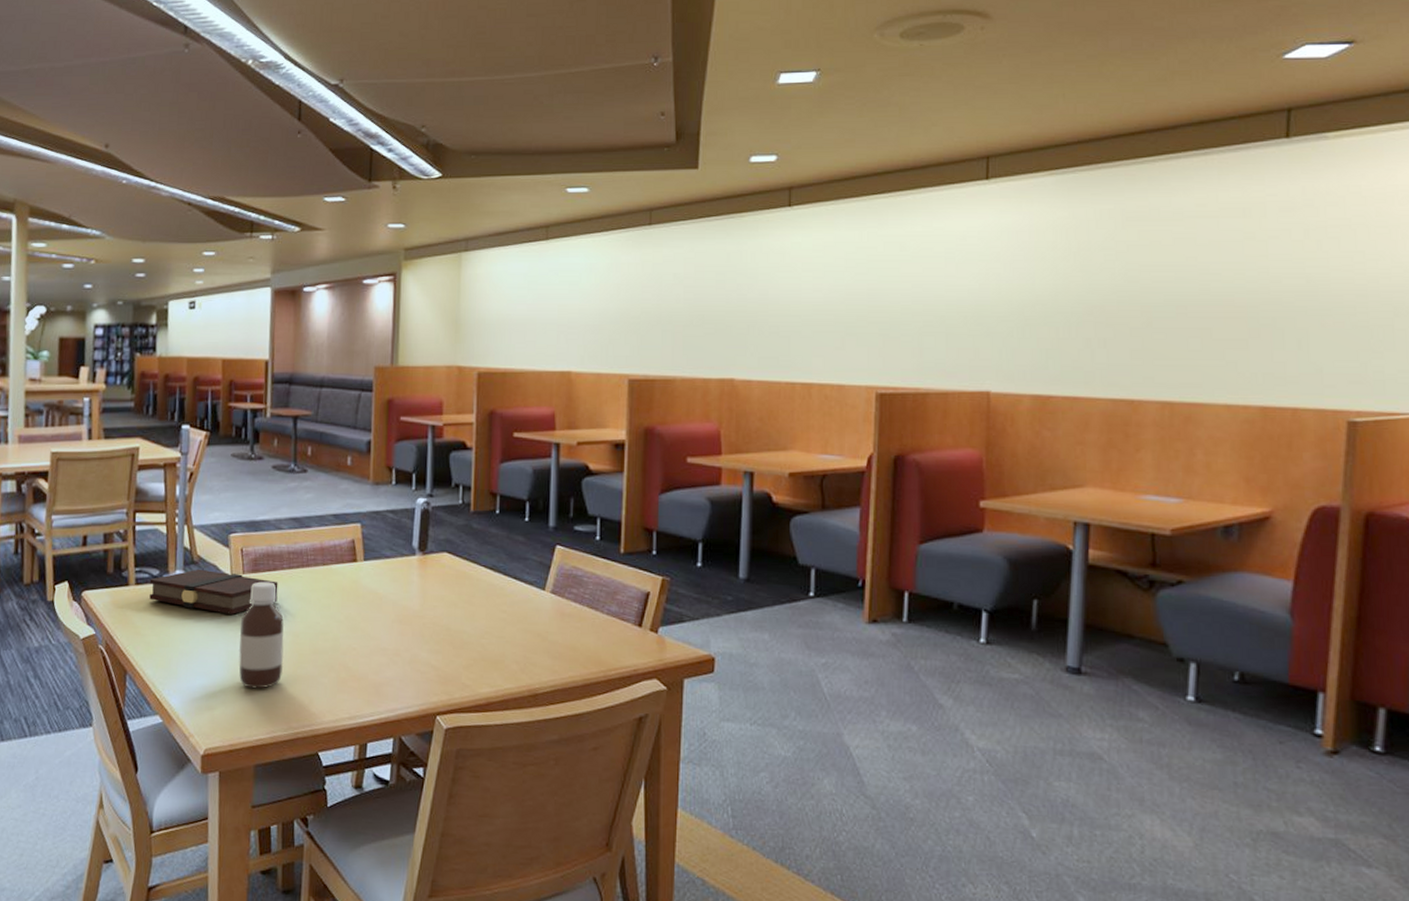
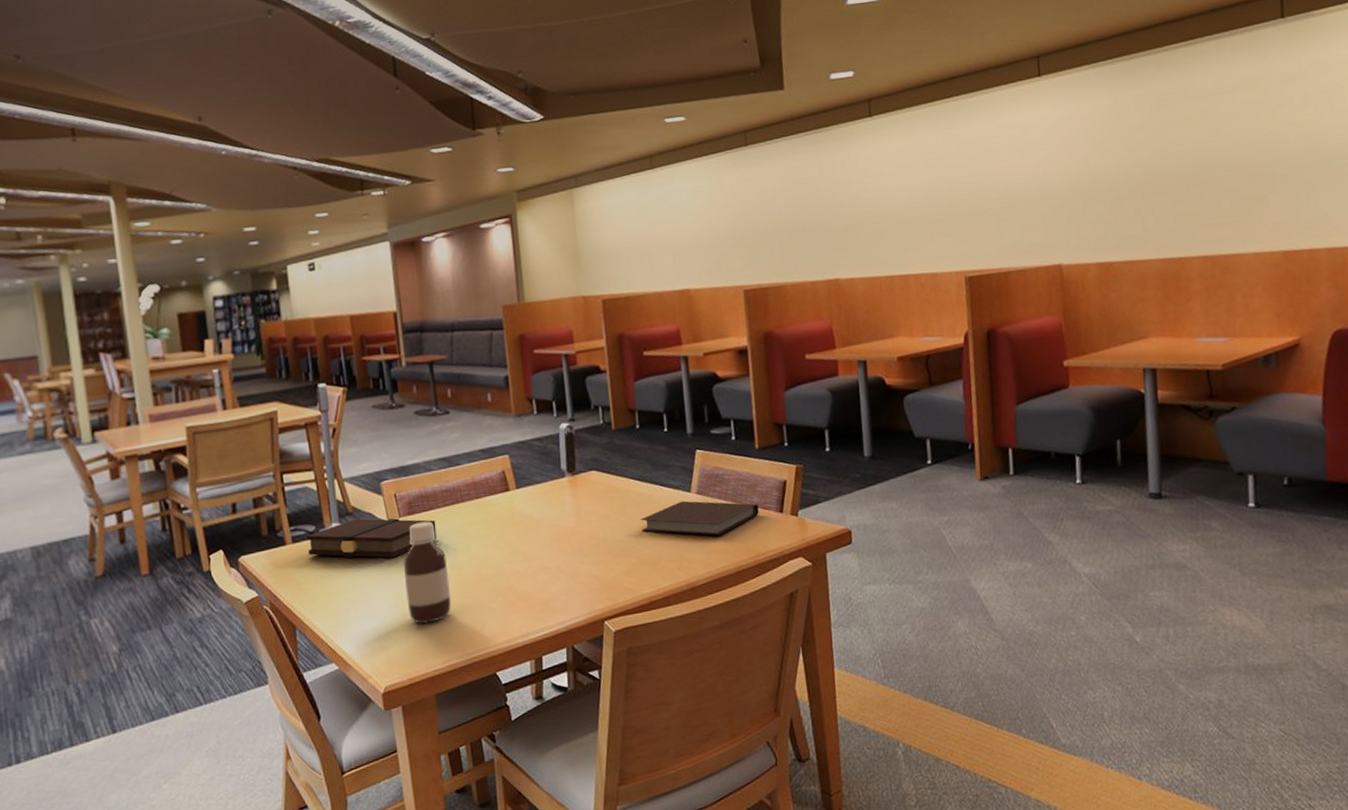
notebook: none [488,598,616,642] -> present [640,500,759,536]

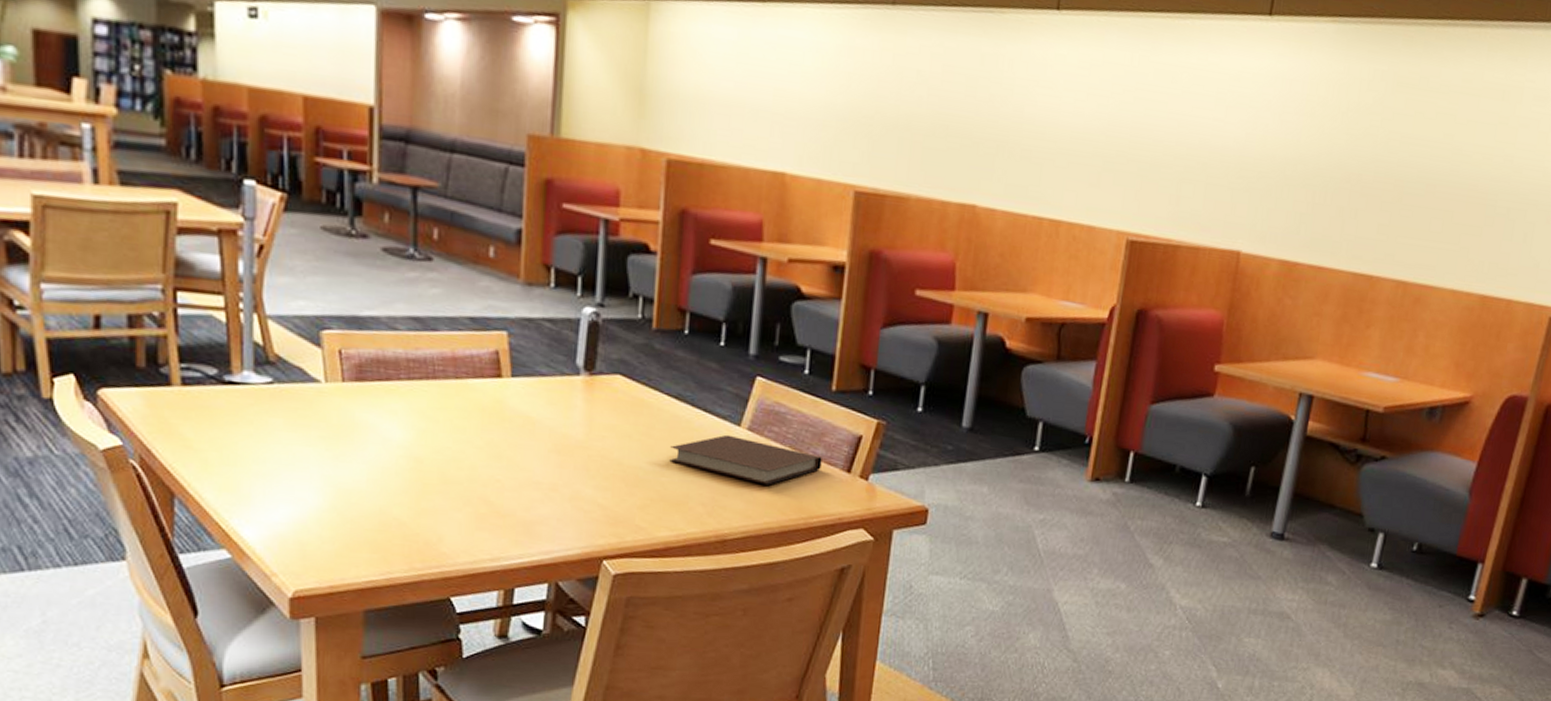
book: present [306,518,437,559] -> none [203,371,393,431]
bottle: present [404,521,451,624] -> none [338,393,403,523]

